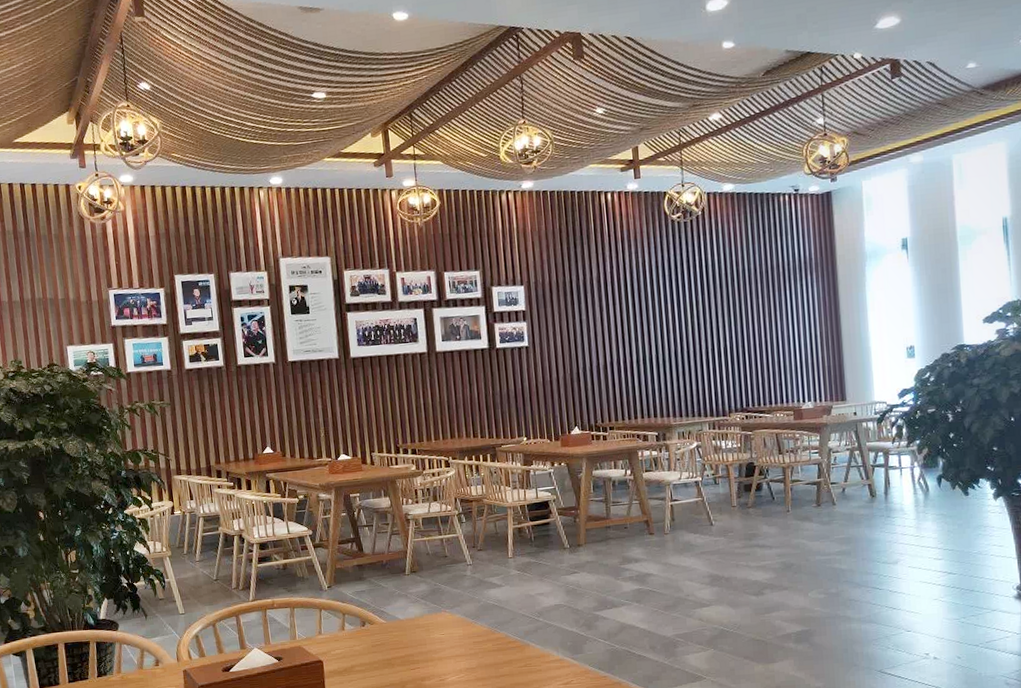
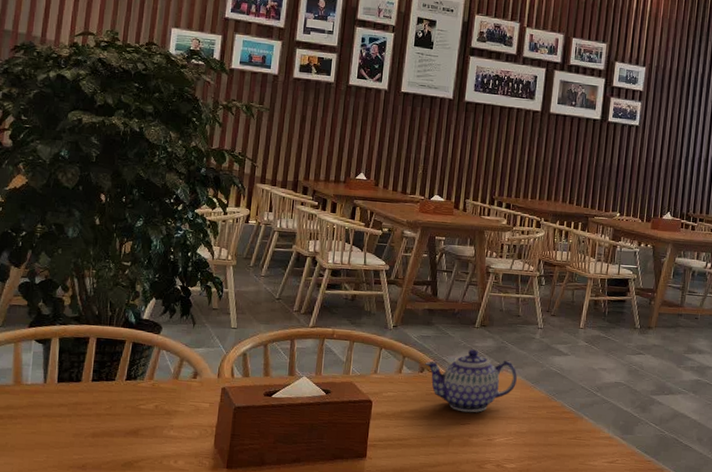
teapot: none [365,596,457,658] -> present [425,349,517,413]

